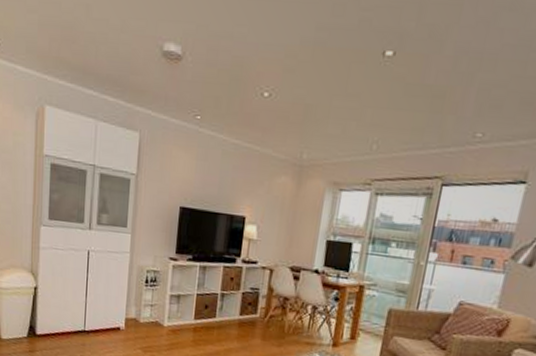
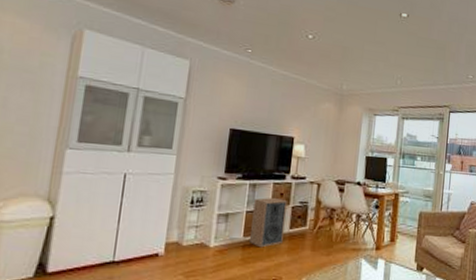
speaker: none [200,281,237,332] -> present [250,197,287,248]

